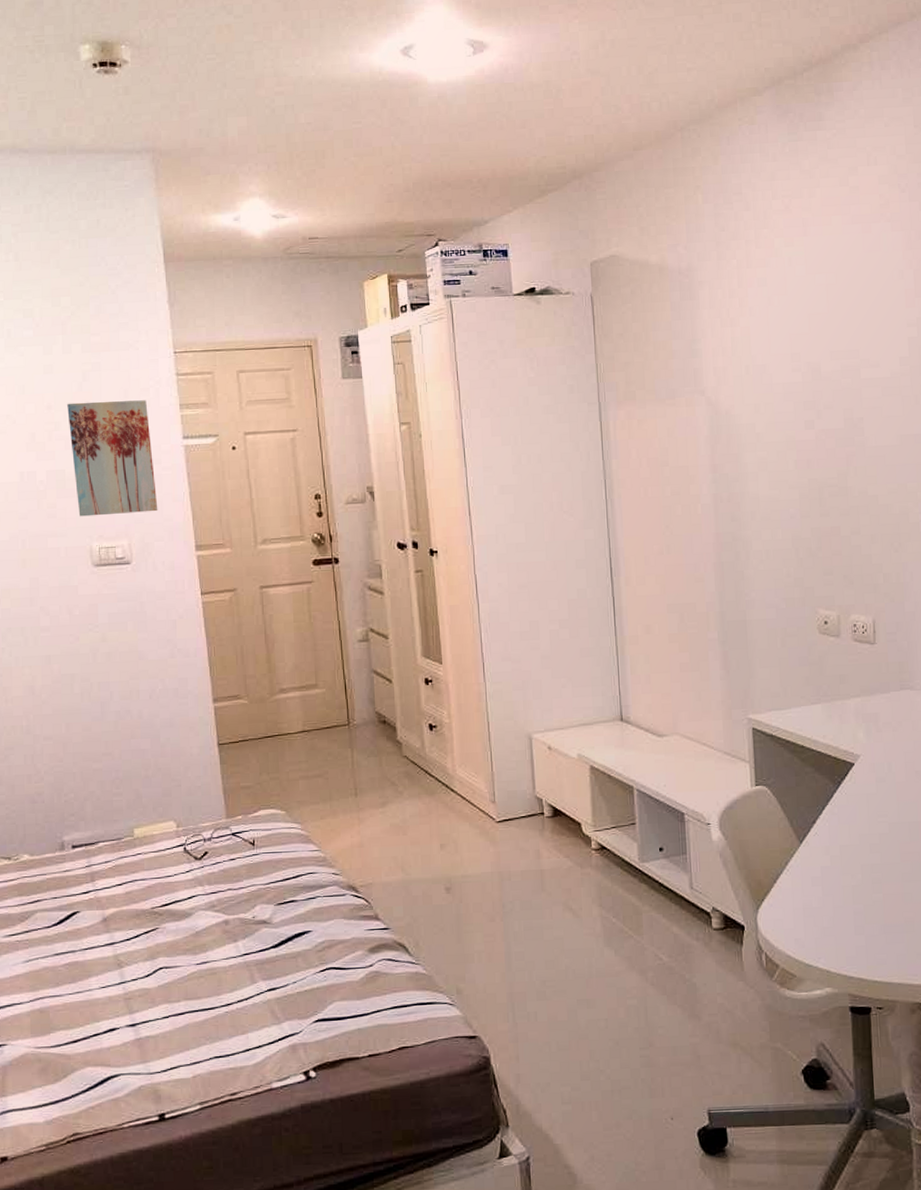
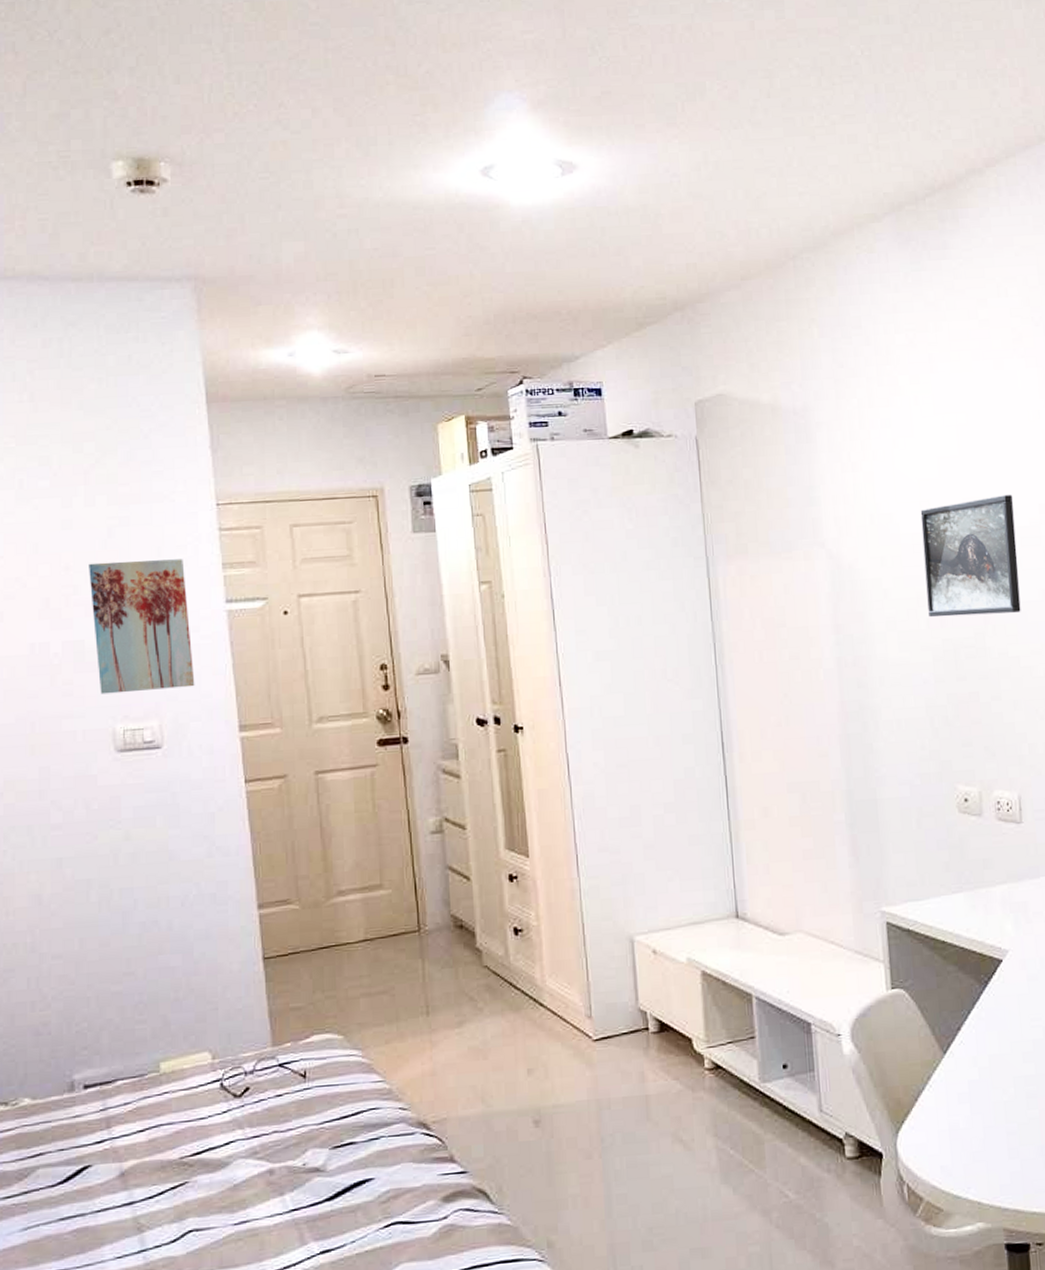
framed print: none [791,348,880,459] -> present [920,495,1021,618]

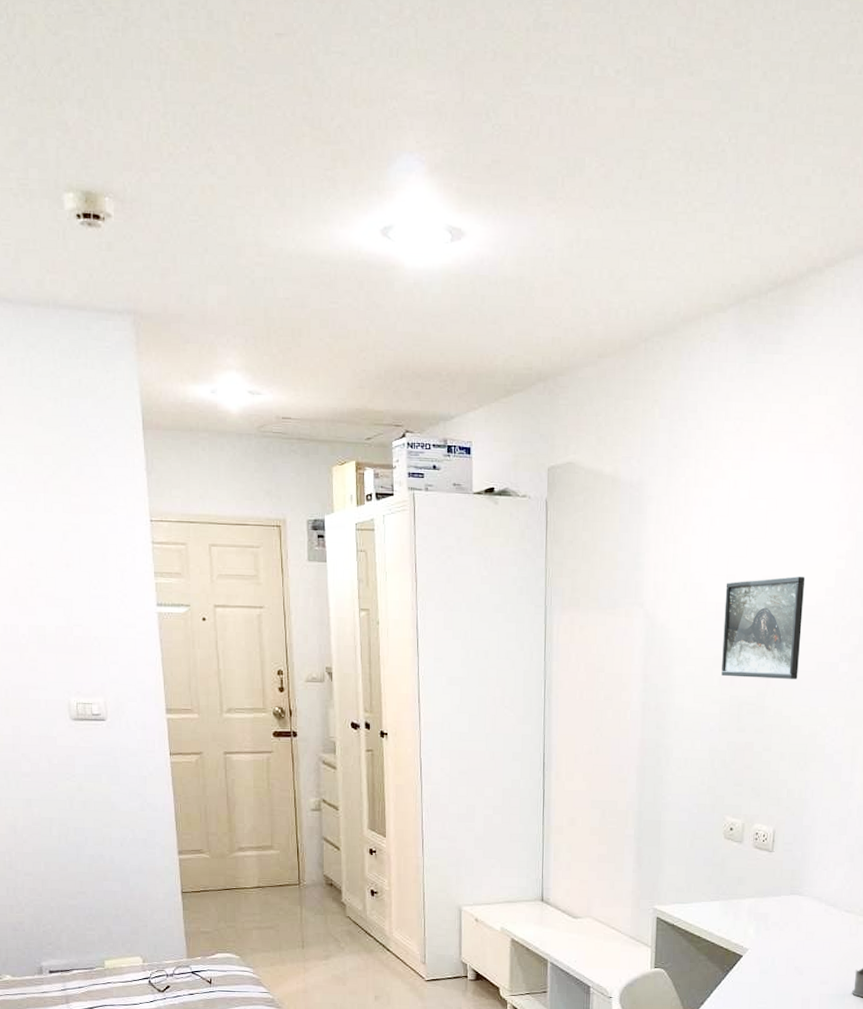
wall art: present [89,559,195,694] -> none [48,561,132,674]

